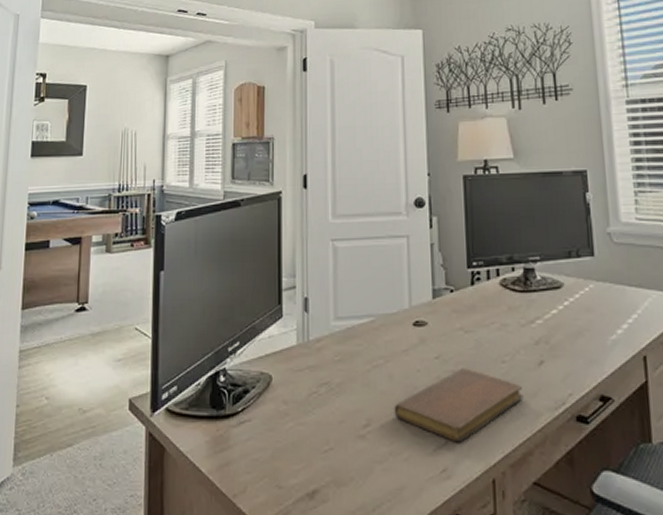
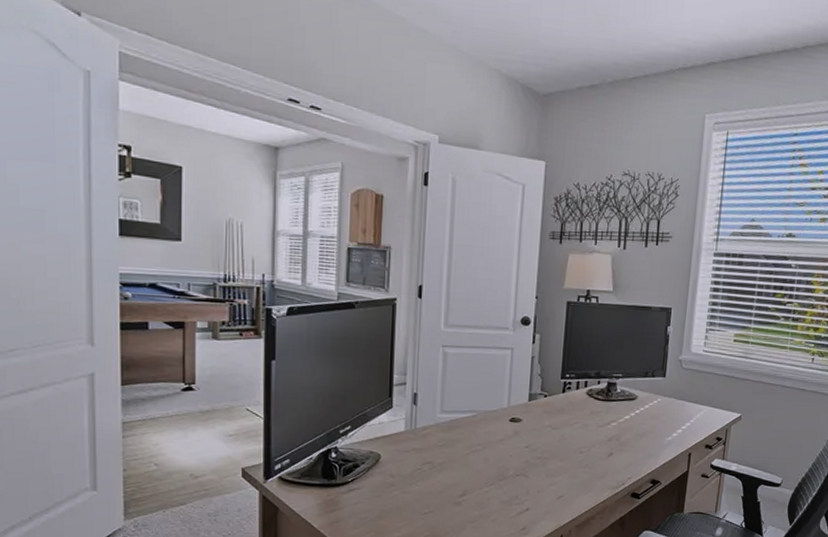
notebook: present [394,368,524,443] -> none [487,455,594,510]

